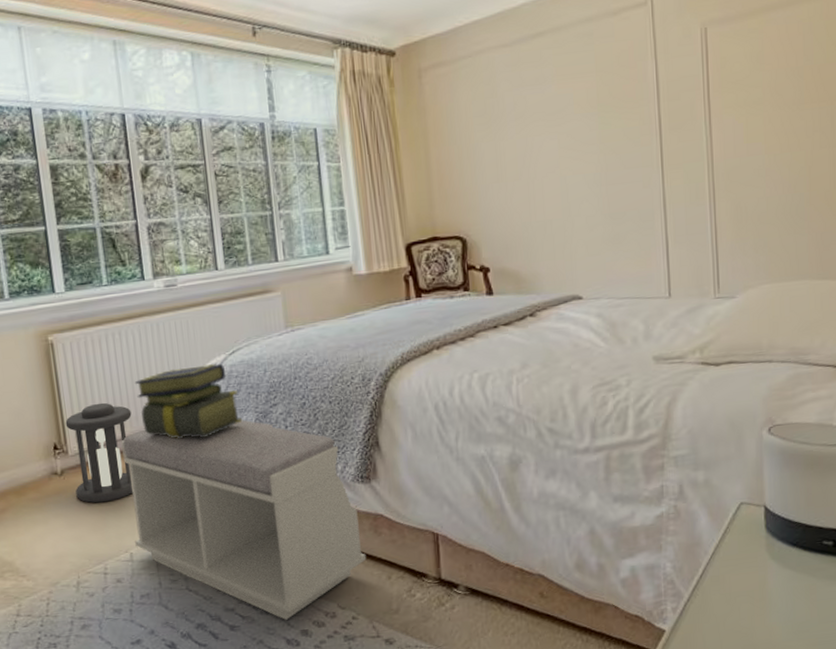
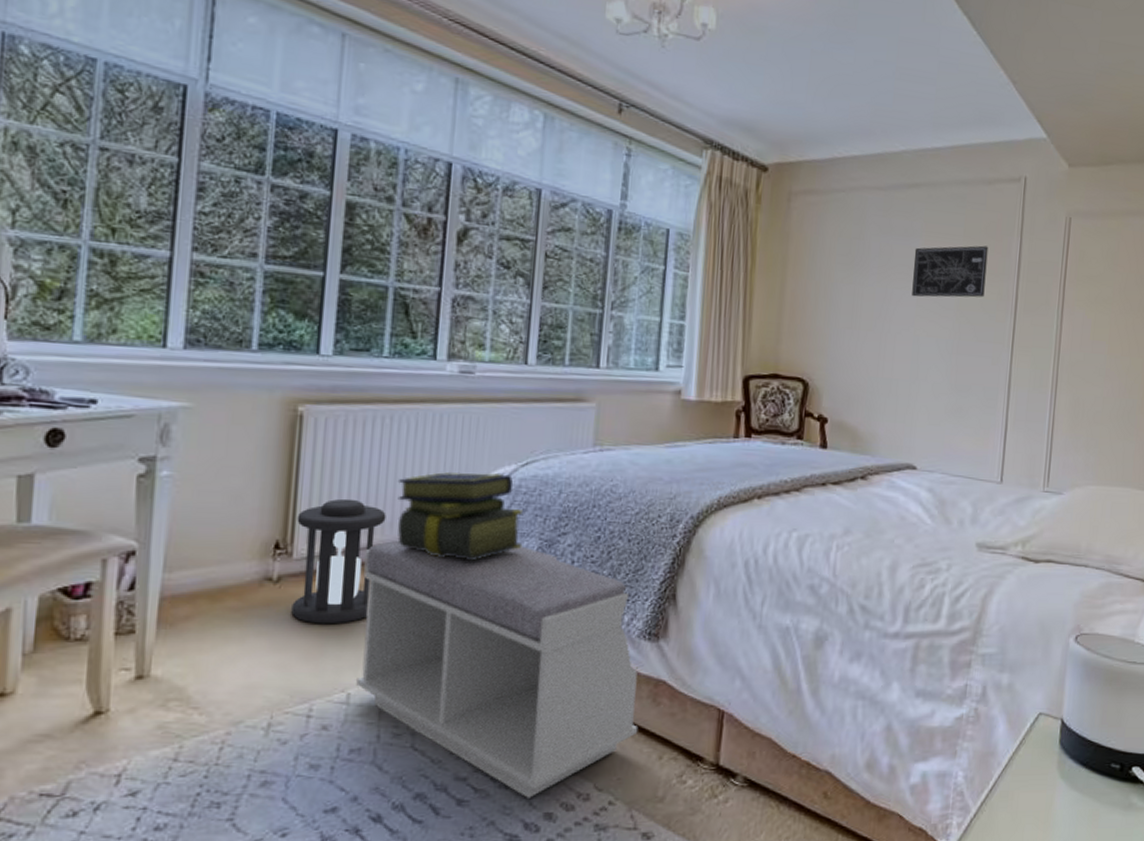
wall art: none [548,75,626,140] -> present [912,245,989,298]

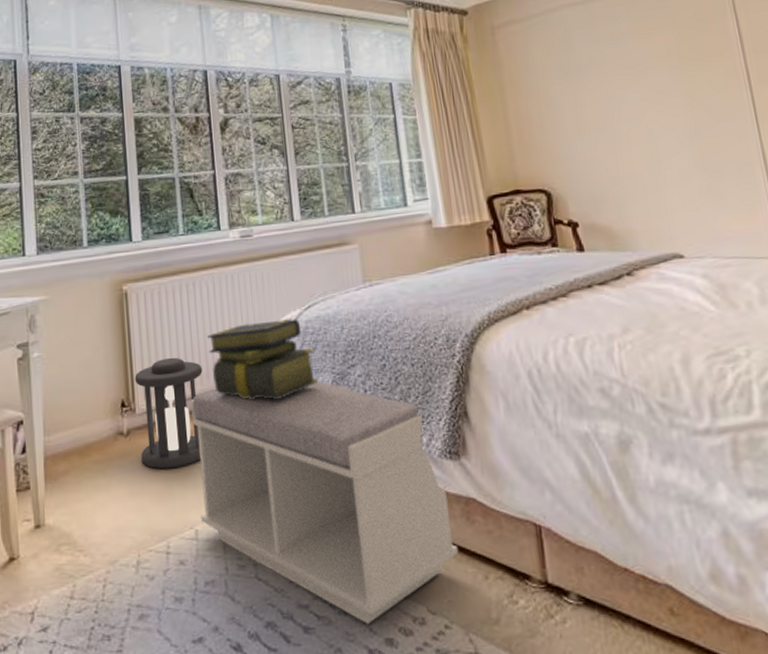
wall art: present [912,245,989,298] -> none [626,30,711,93]

